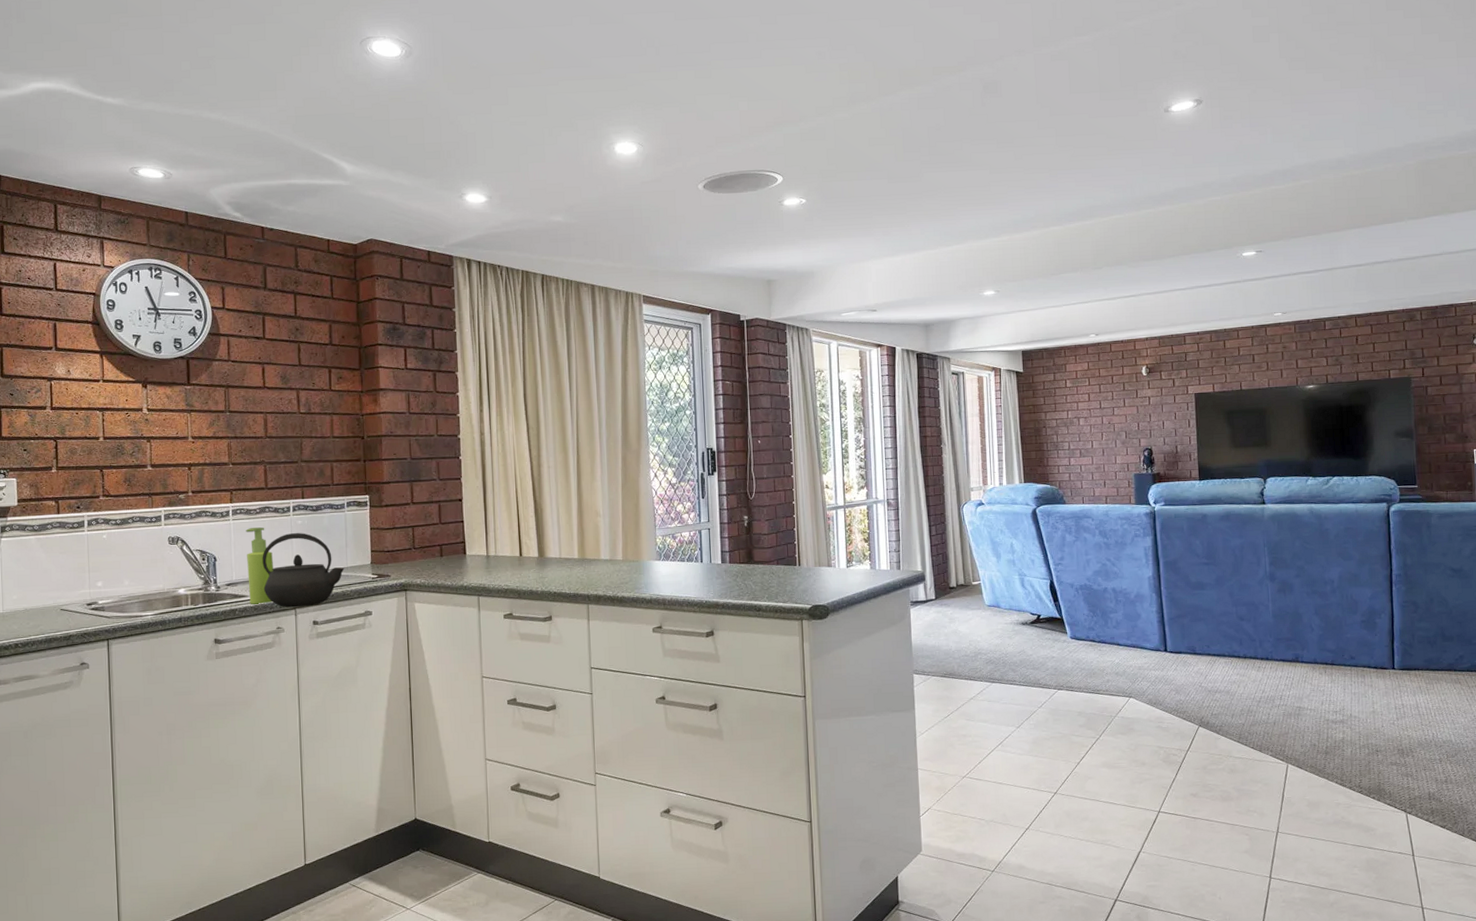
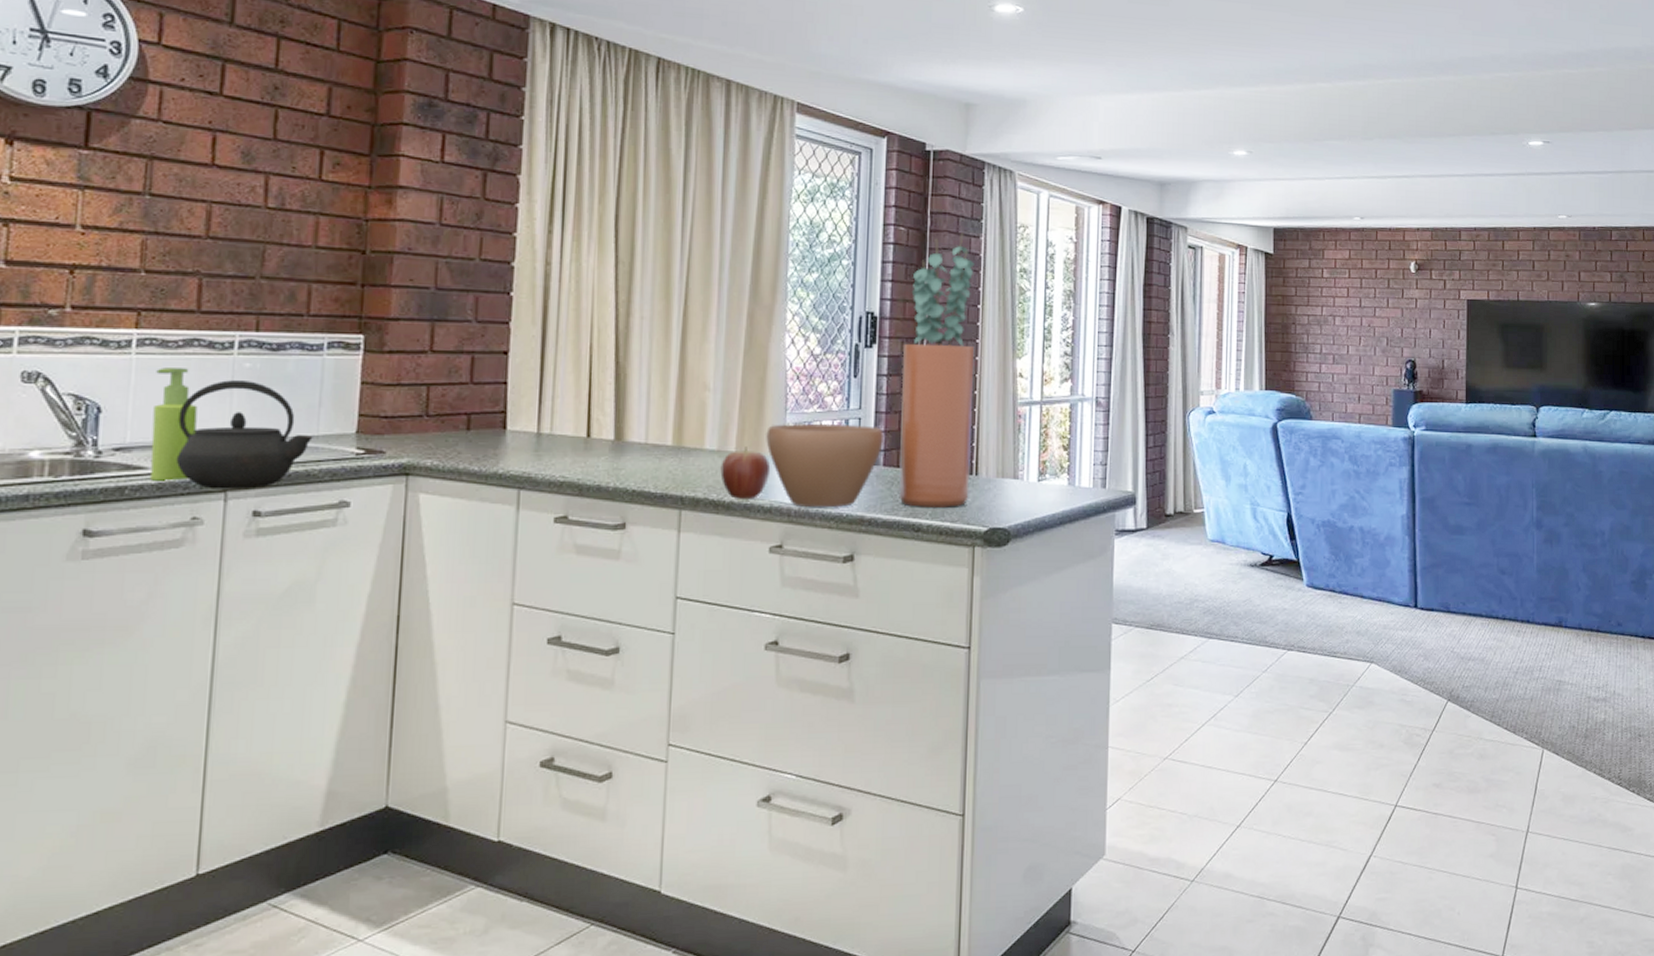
fruit: none [613,555,649,594] -> present [720,446,771,499]
bowl: none [643,534,728,598] -> present [766,423,884,508]
vase: none [736,381,795,593] -> present [899,232,975,507]

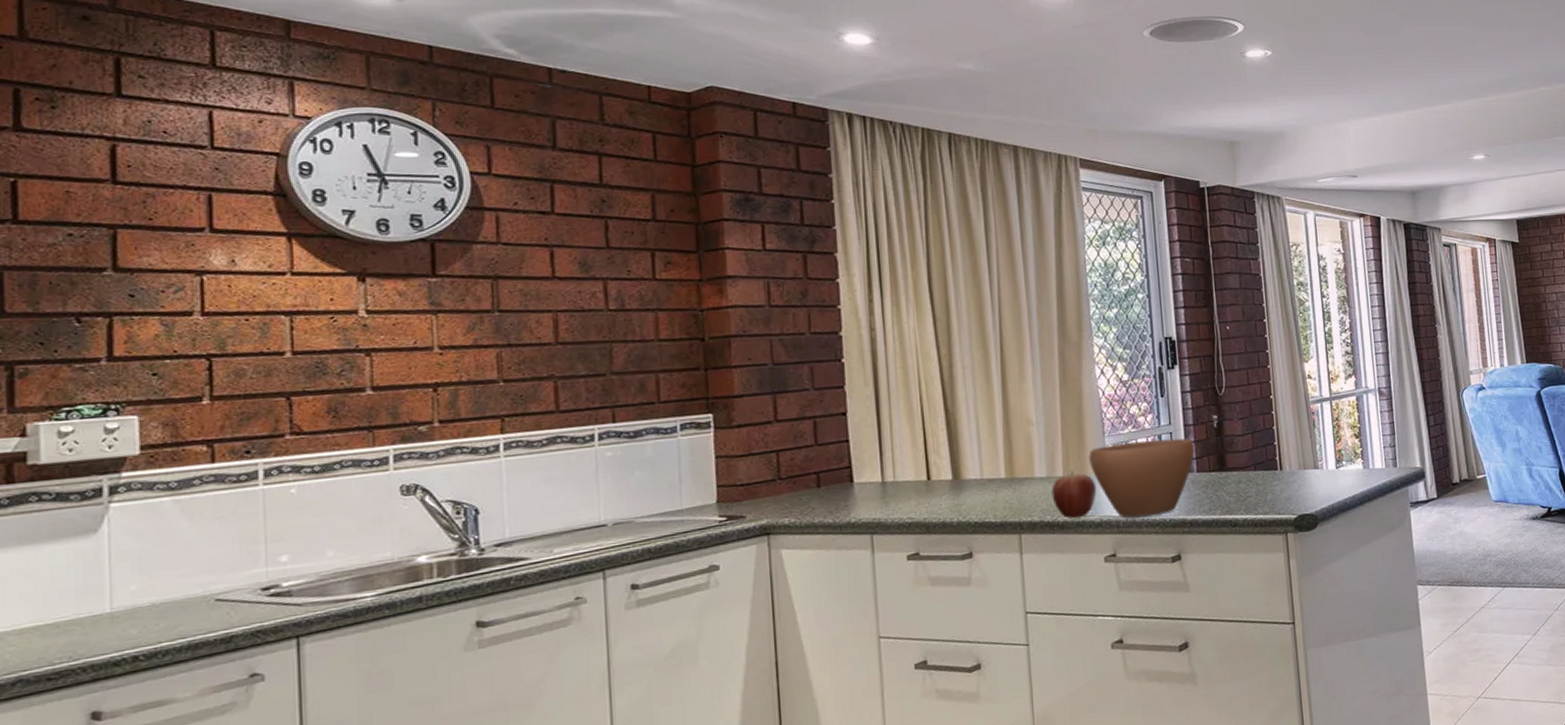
soap dispenser: present [150,368,198,481] -> none [525,464,569,569]
kettle: present [176,380,313,490] -> none [551,468,678,570]
vase: present [899,232,975,507] -> none [1201,257,1277,505]

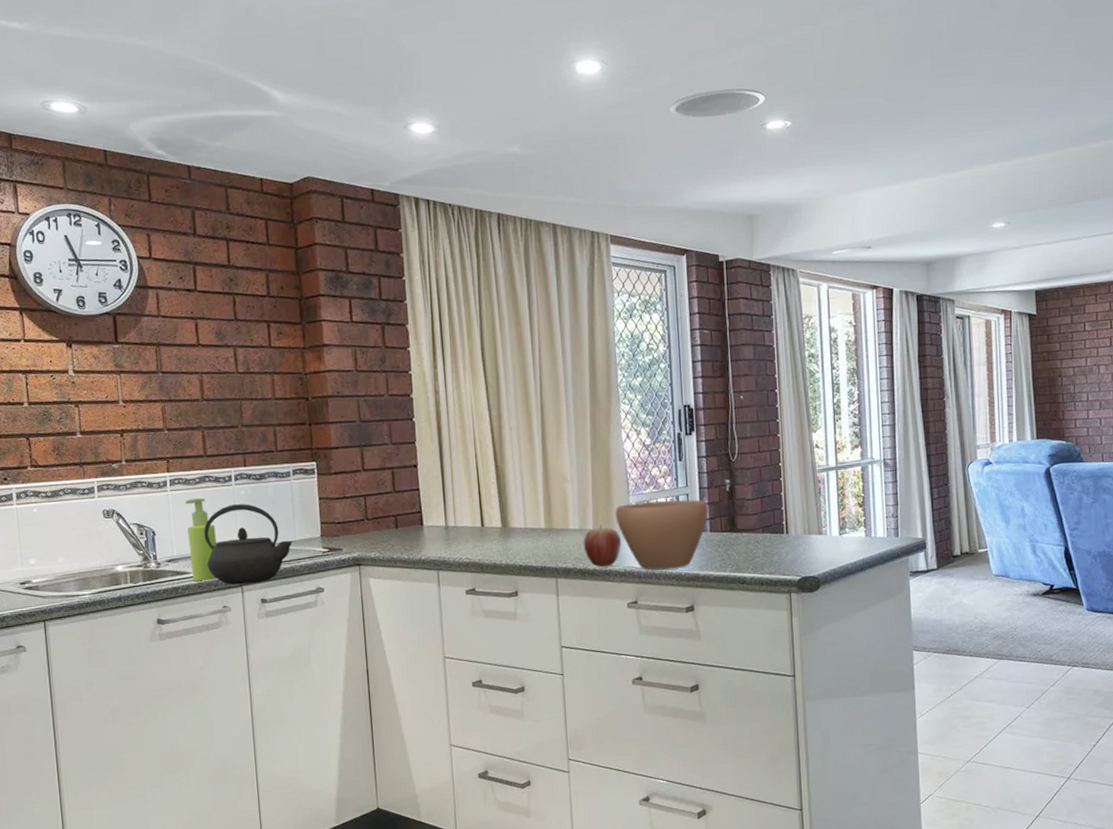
soap dispenser: none [525,464,569,569] -> present [185,498,217,582]
kettle: none [551,468,678,570] -> present [204,504,293,585]

